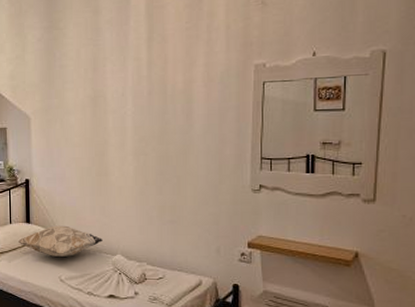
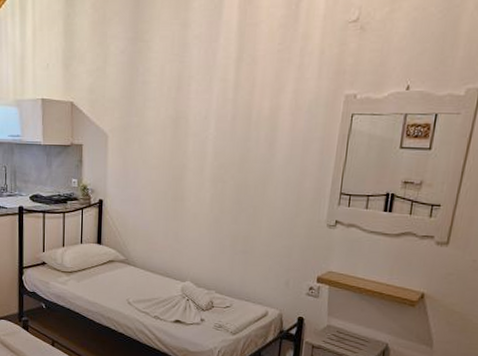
decorative pillow: present [18,225,104,257] -> none [88,248,174,280]

